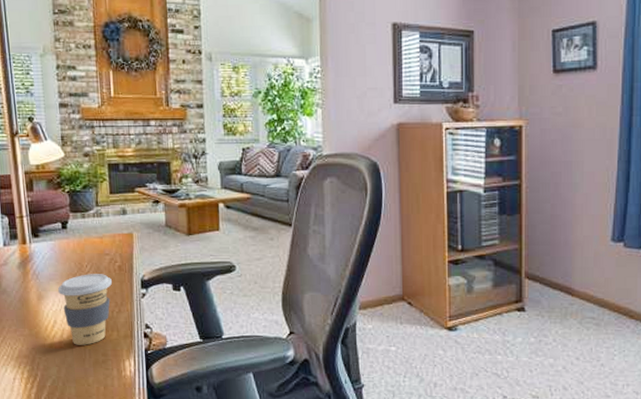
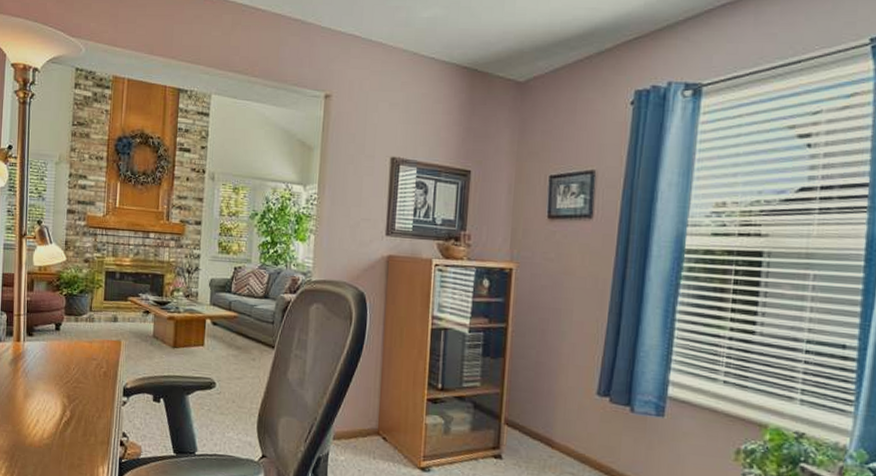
coffee cup: present [58,274,112,345] -> none [44,376,96,448]

